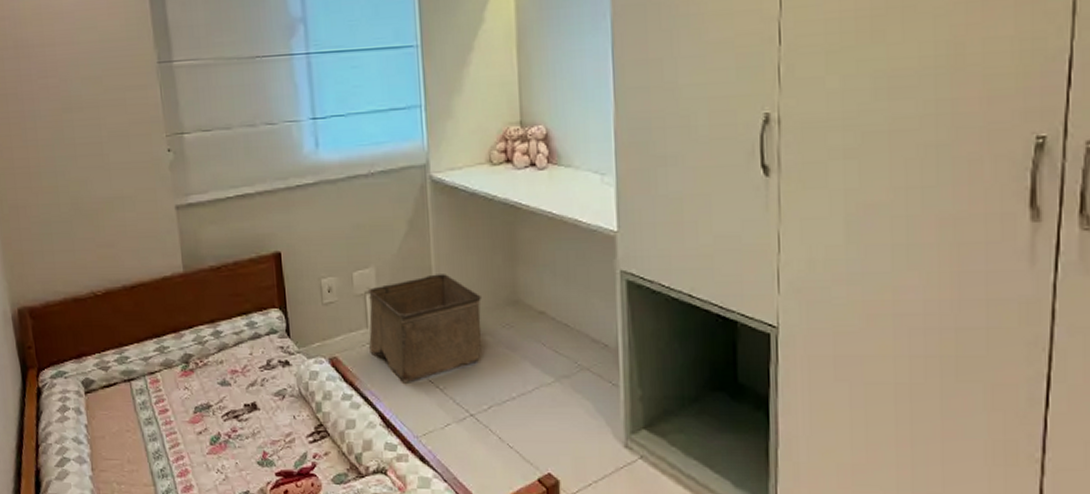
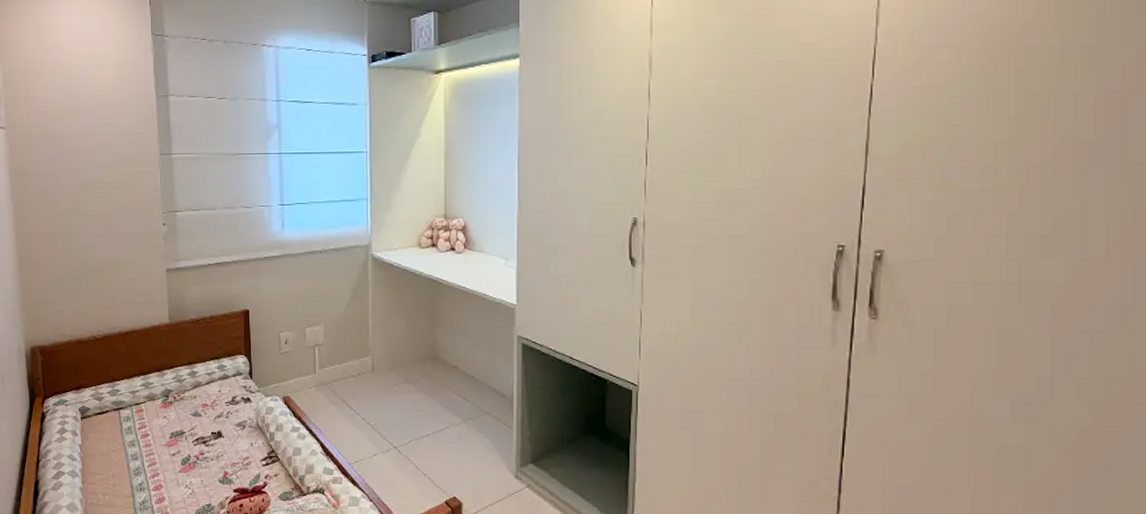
storage bin: present [367,274,482,383] -> none [316,332,407,420]

